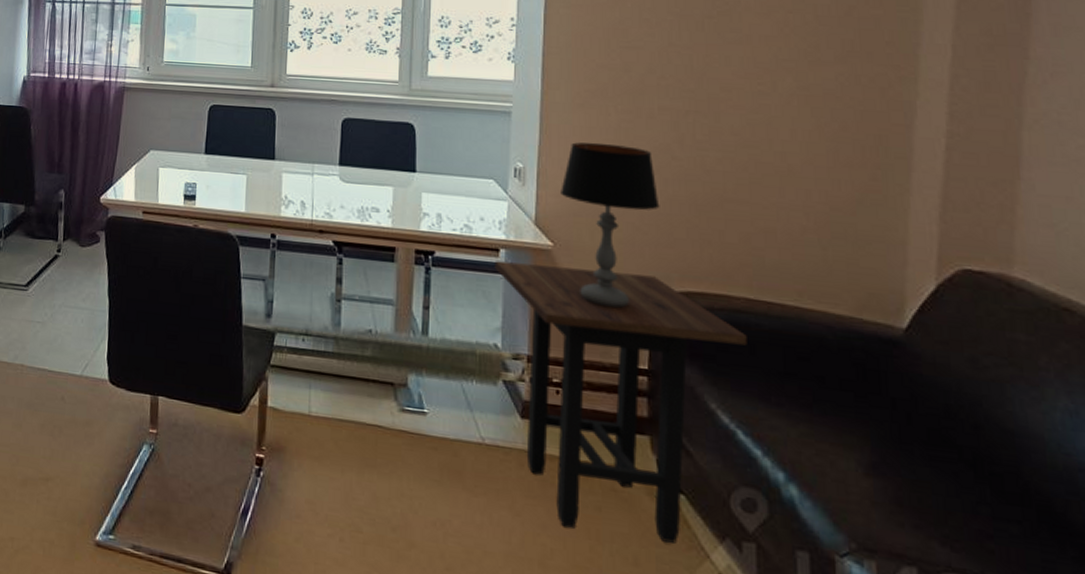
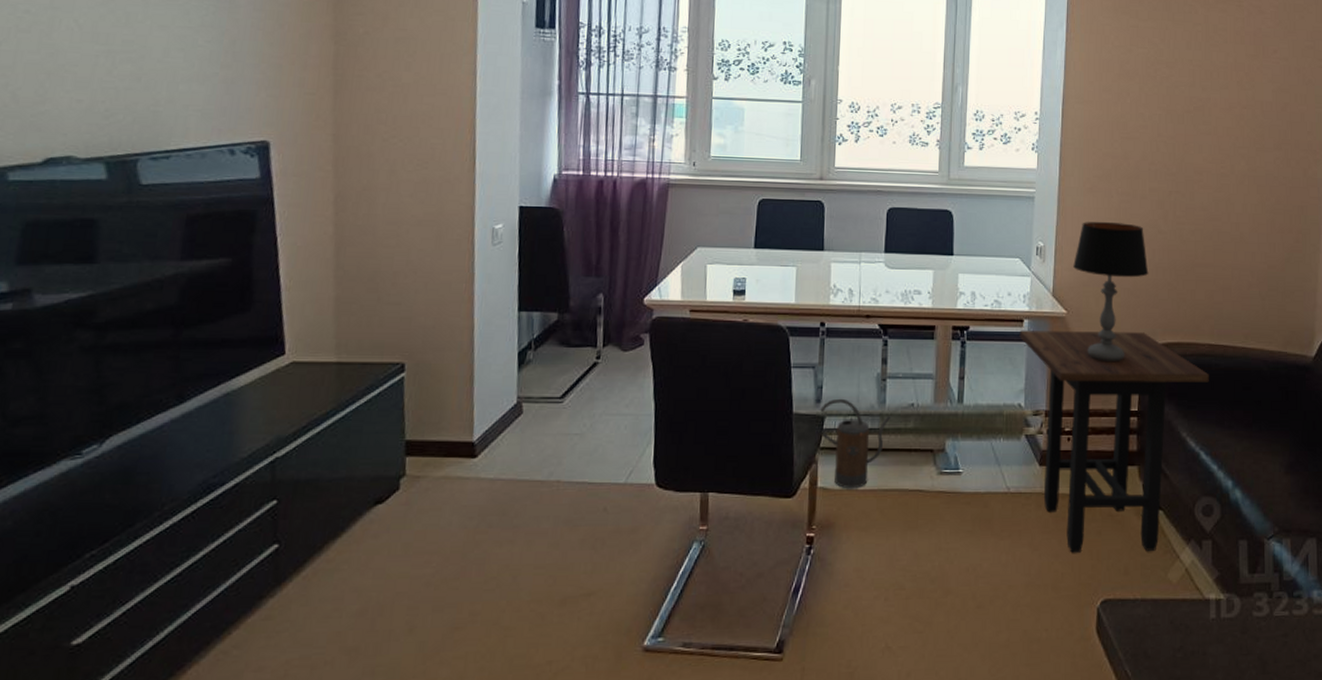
watering can: none [269,315,347,414] -> present [819,398,891,489]

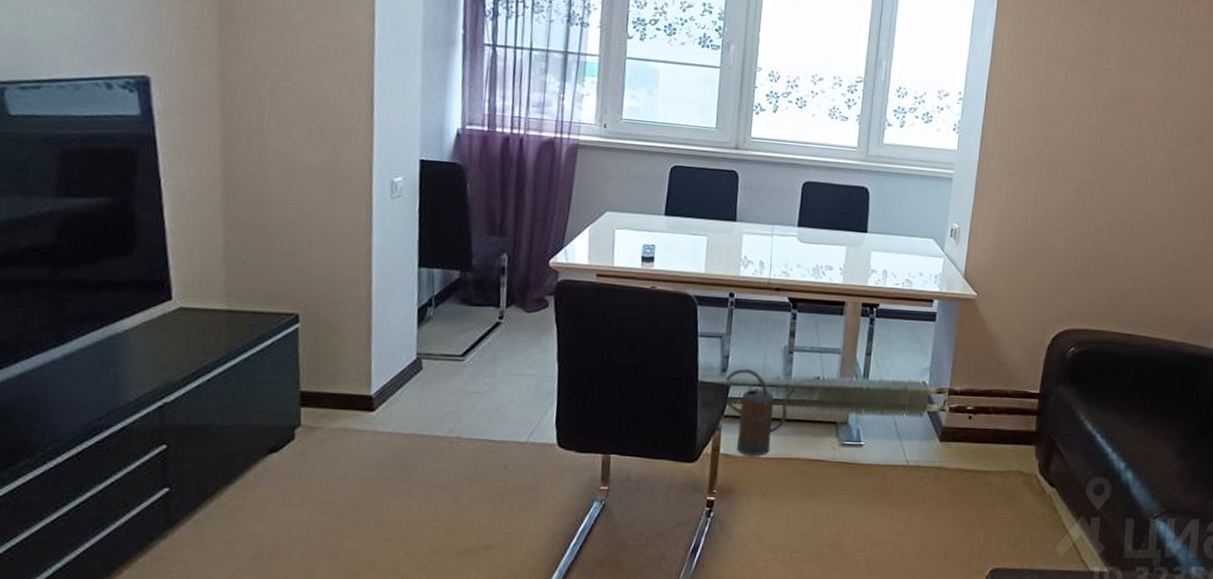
side table: present [1019,330,1209,553] -> none [928,310,1111,525]
table lamp: present [1073,221,1149,363] -> none [986,206,1061,346]

